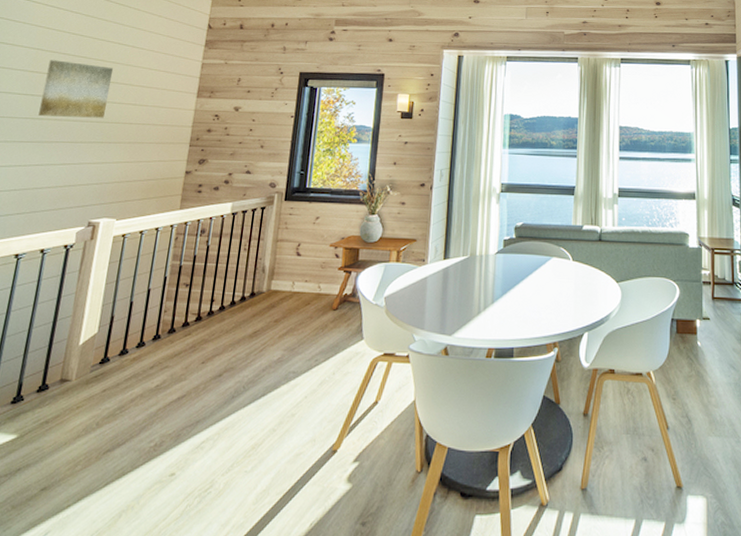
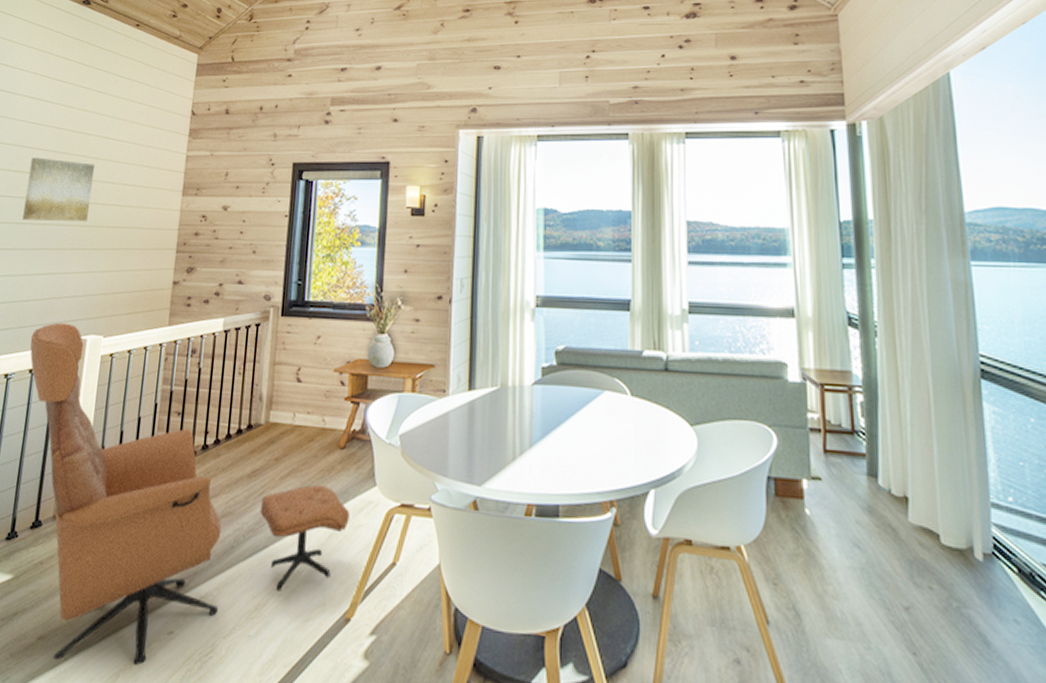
lounge chair: none [42,207,340,508] -> present [30,322,350,665]

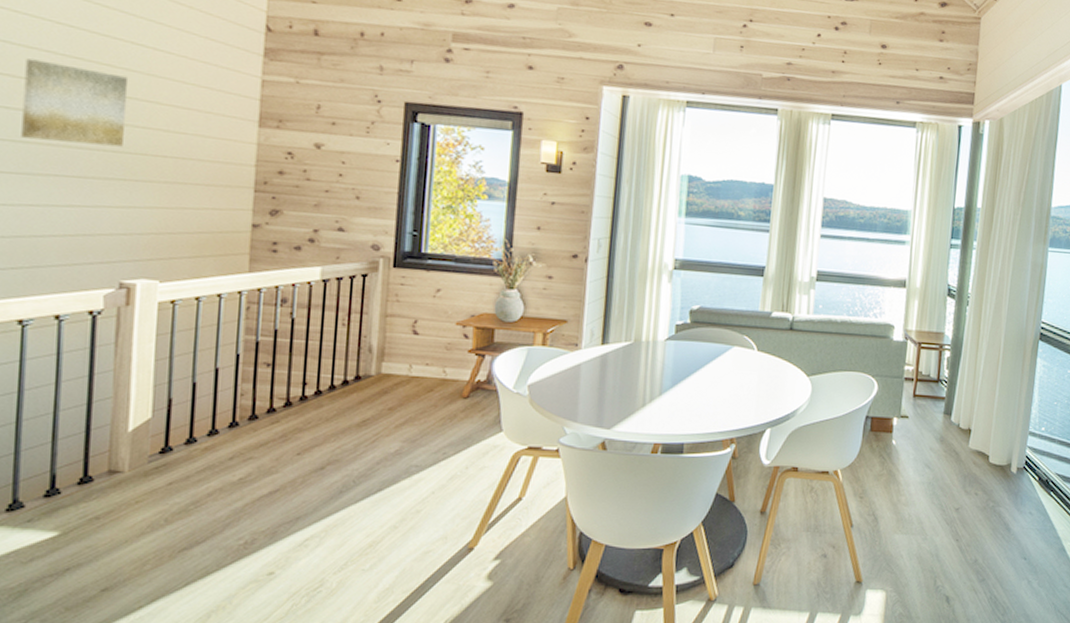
lounge chair: present [30,322,350,665] -> none [52,263,474,609]

